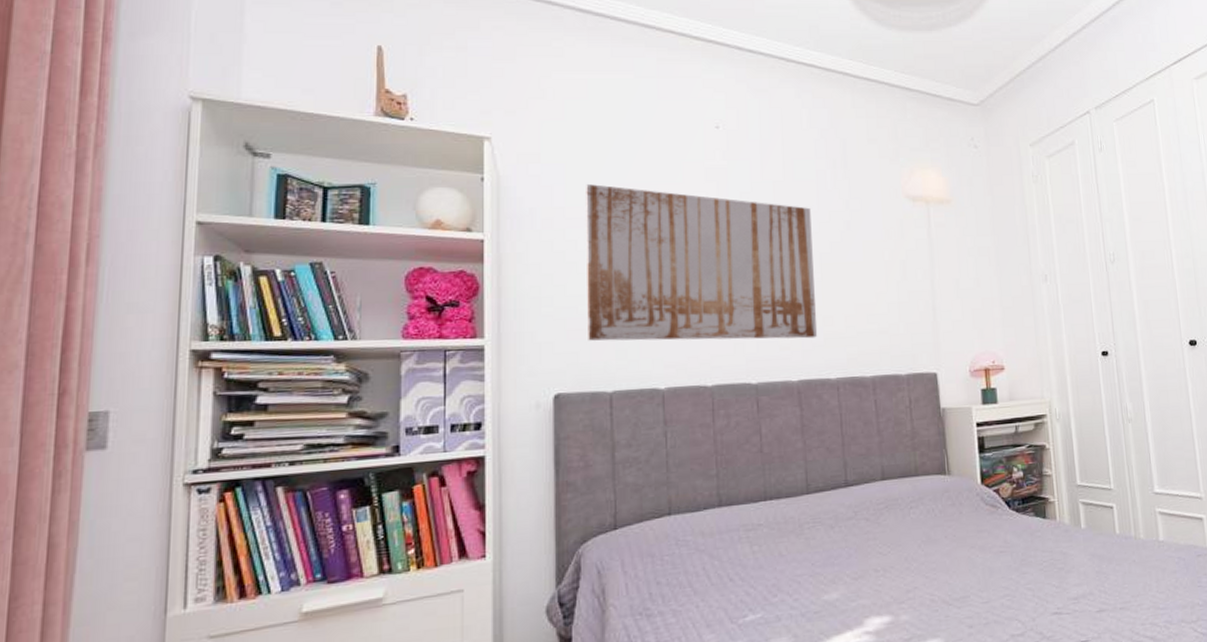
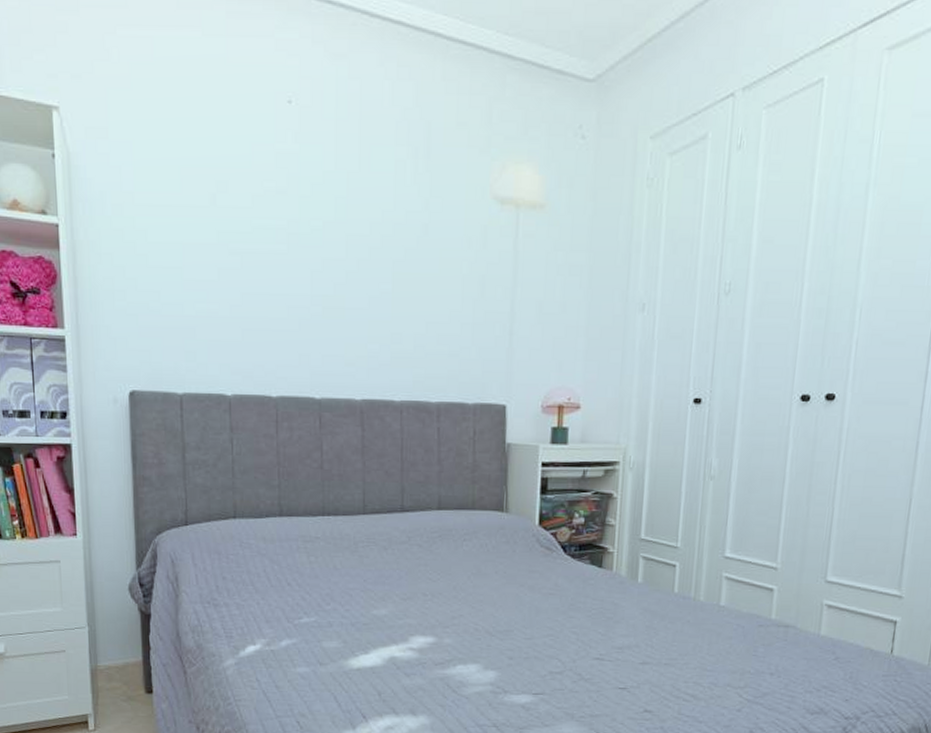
wall art: present [586,184,818,341] -> none [154,166,386,356]

